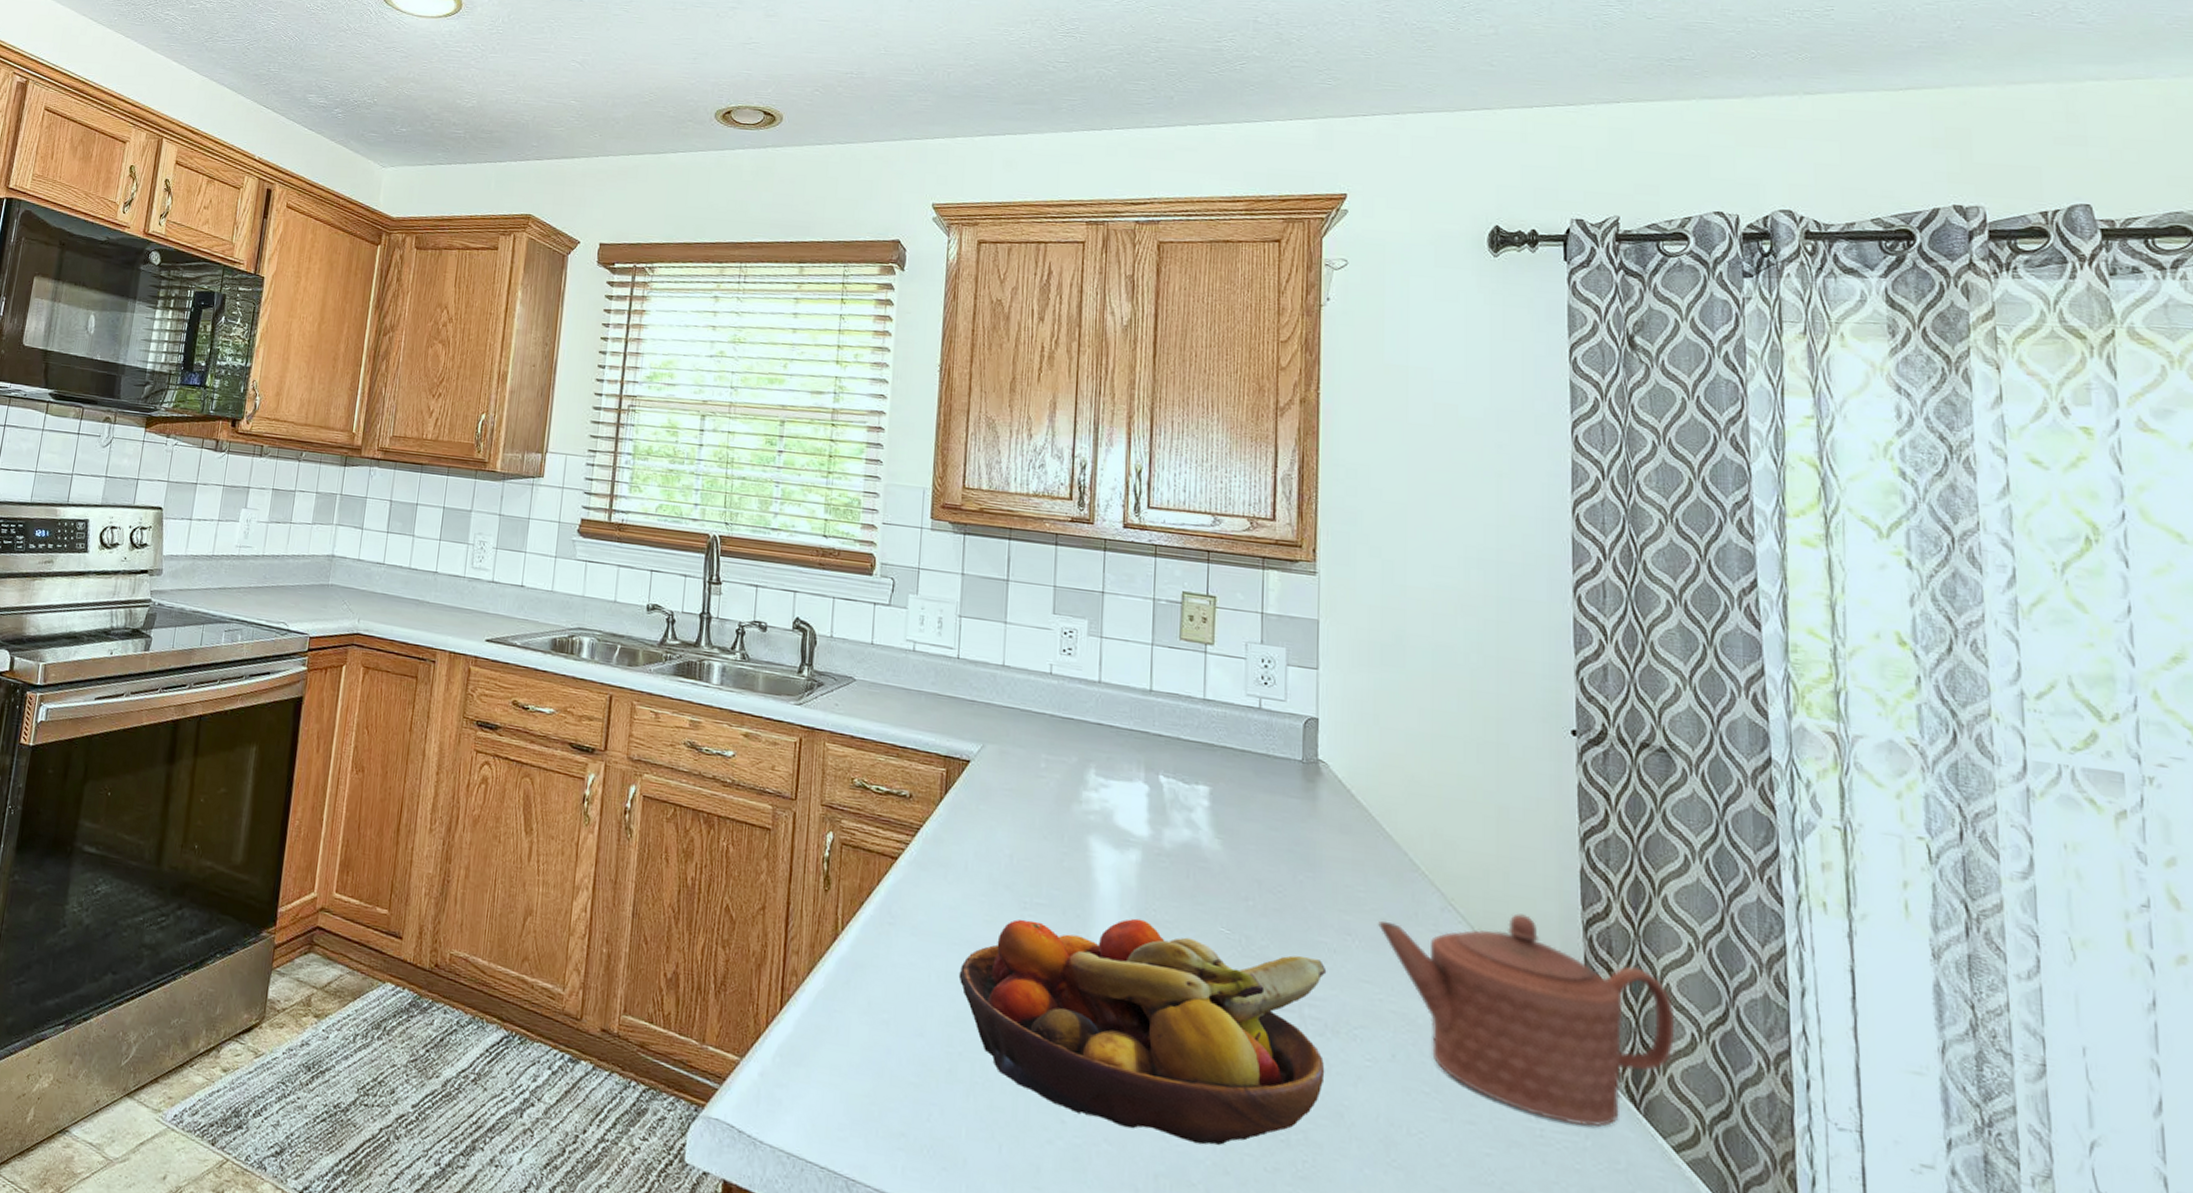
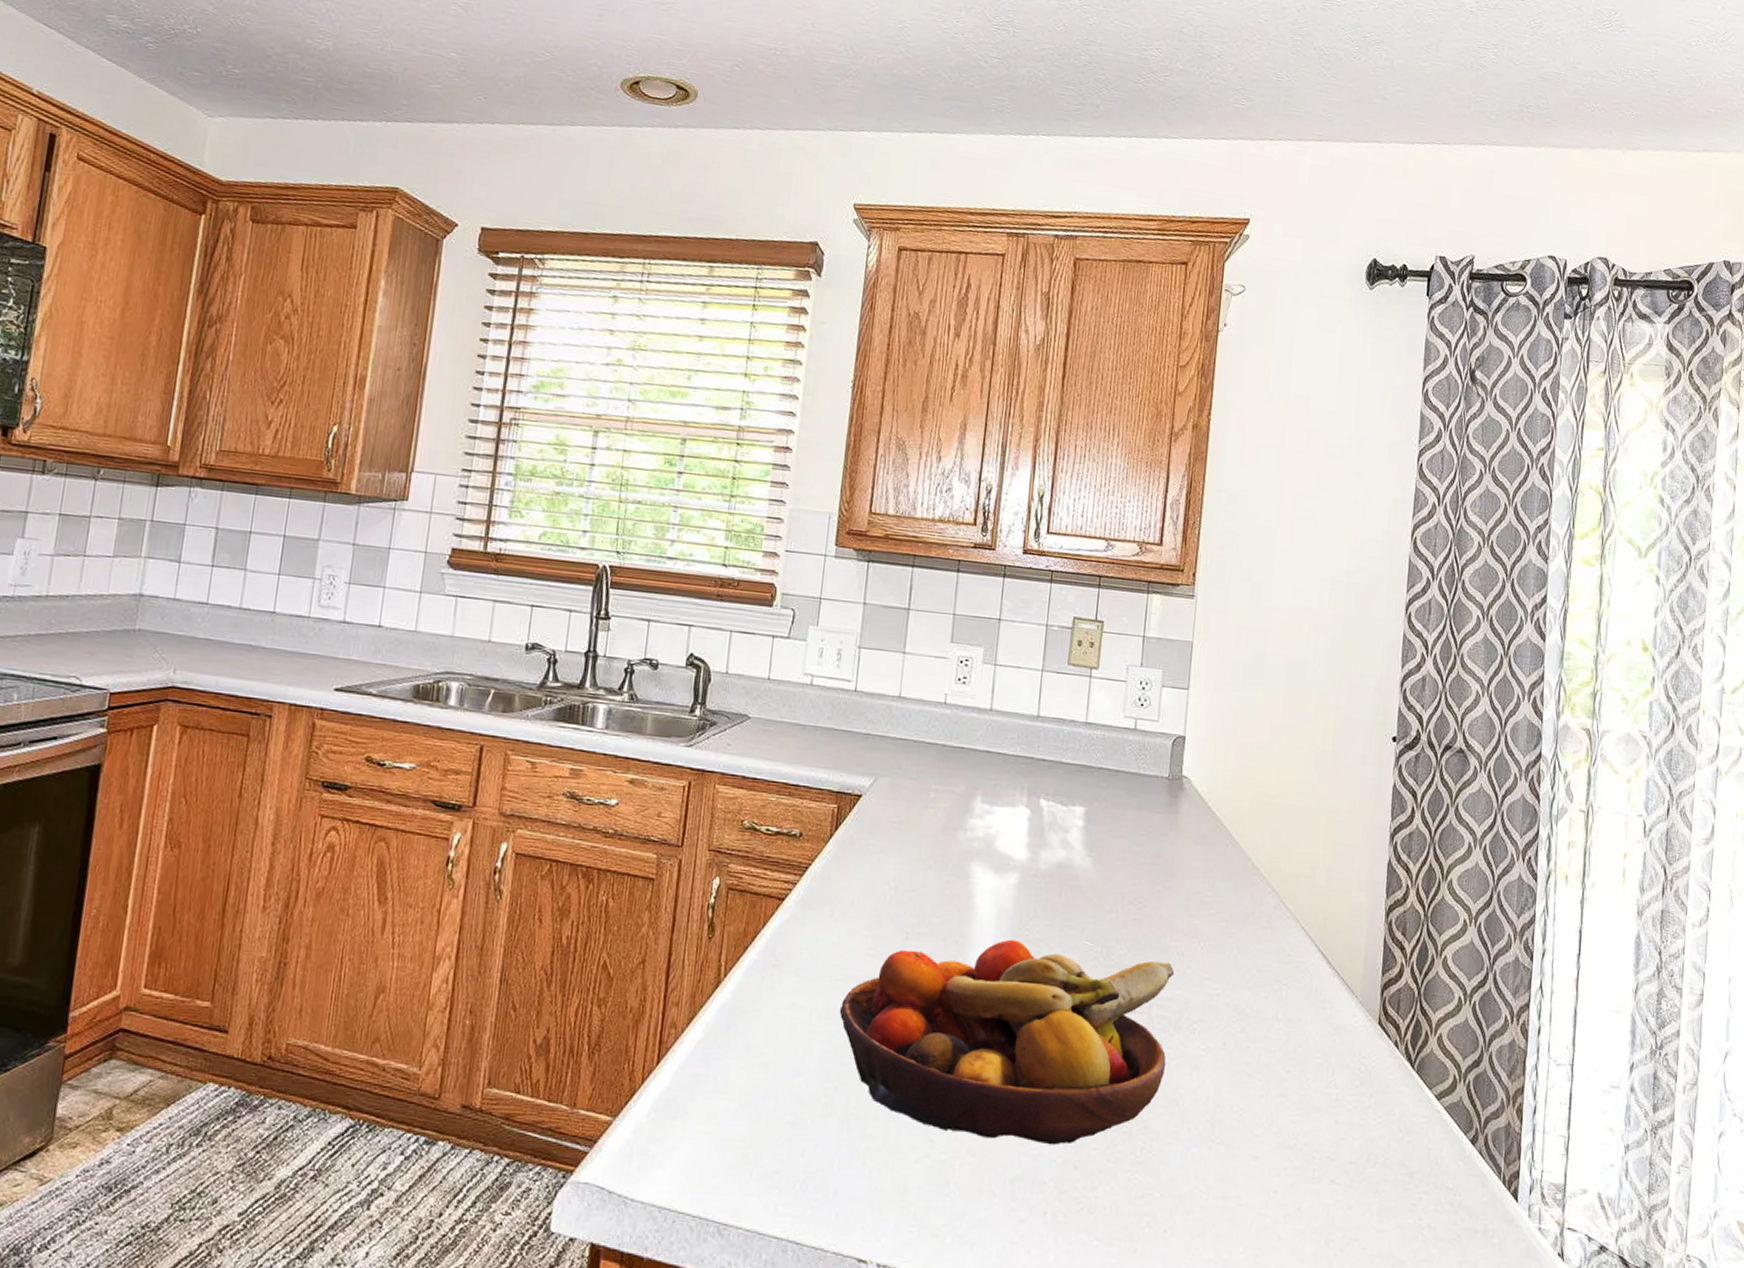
teapot: present [1378,913,1676,1127] -> none [1221,905,1448,1087]

